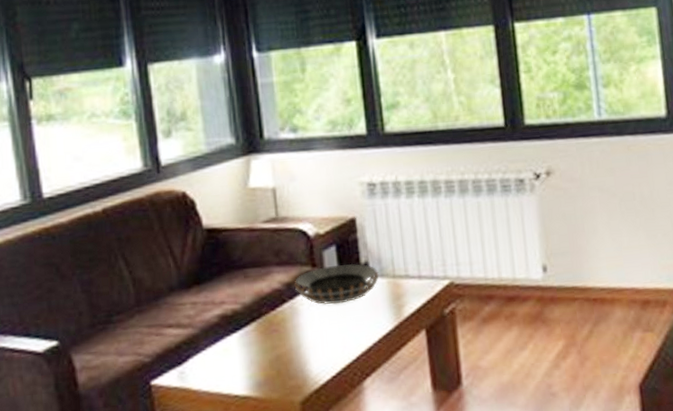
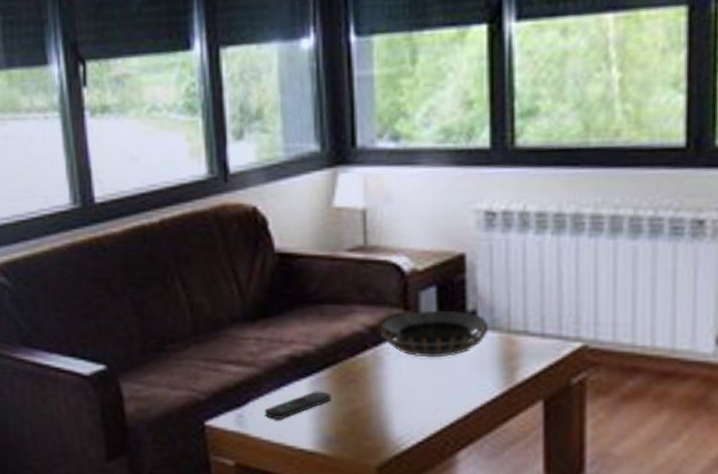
remote control: none [203,342,259,373] -> present [265,391,331,420]

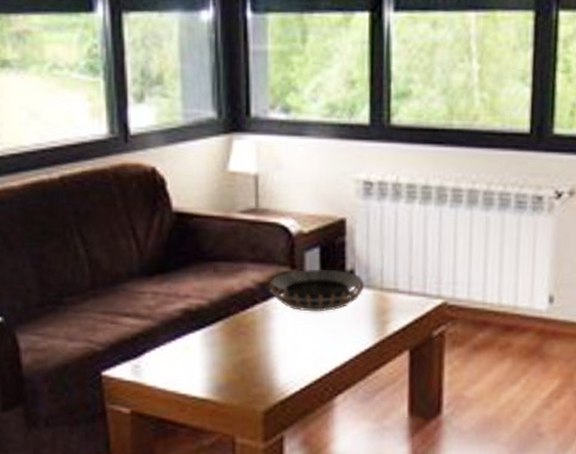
remote control: present [265,391,331,420] -> none [160,342,223,370]

